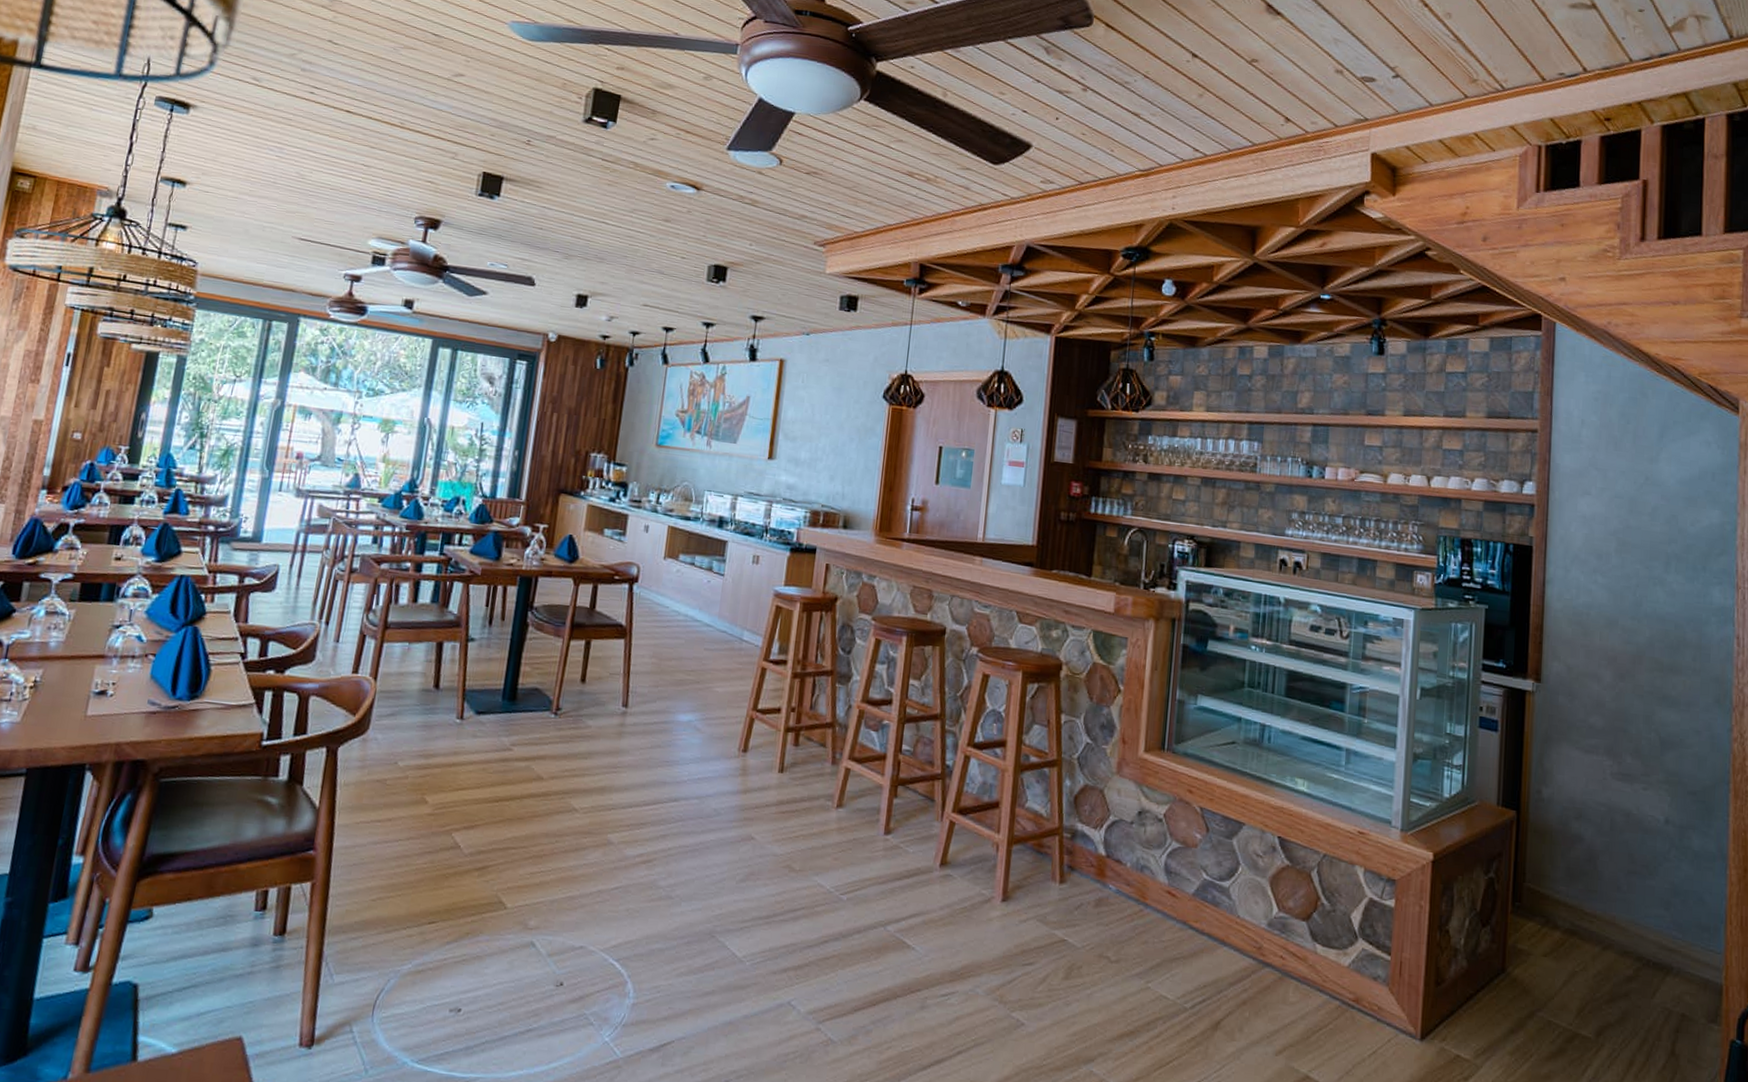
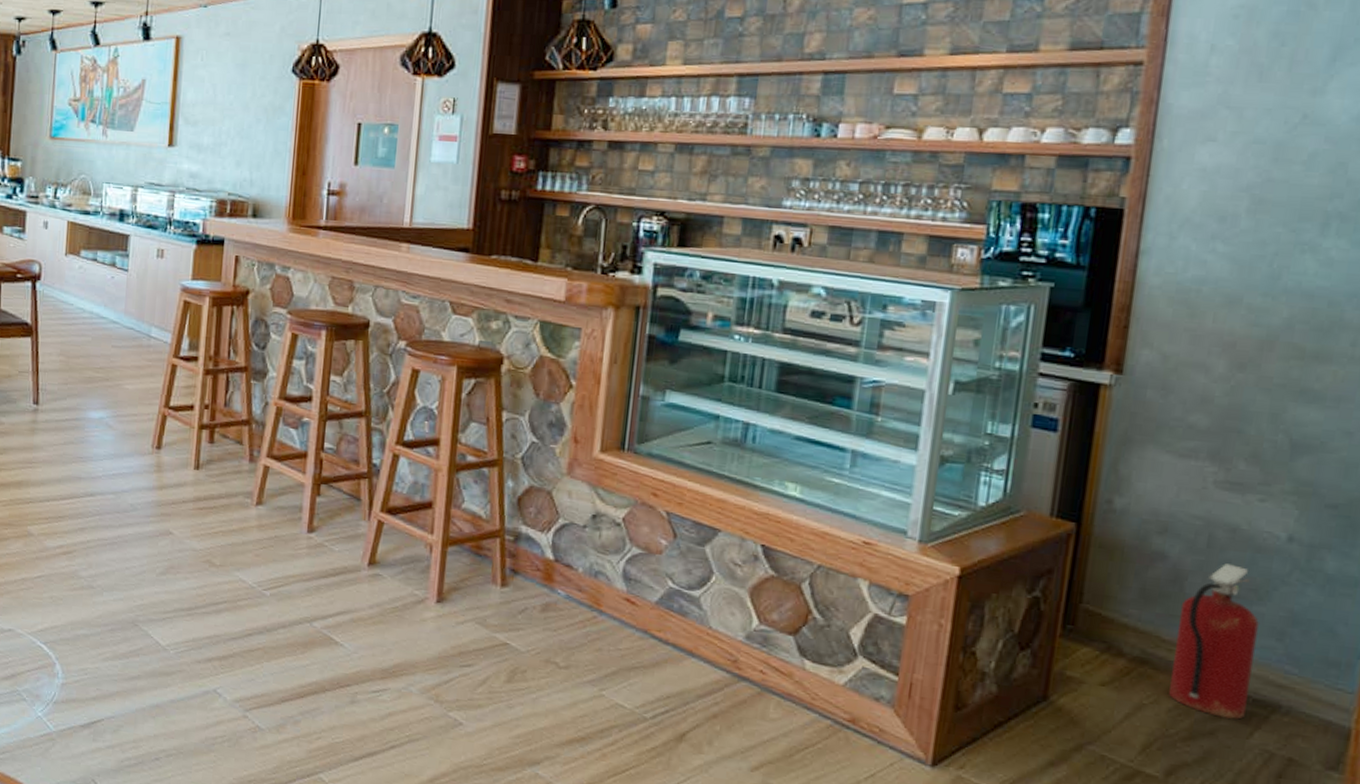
fire extinguisher: none [1593,844,1652,982] -> present [1169,563,1259,720]

